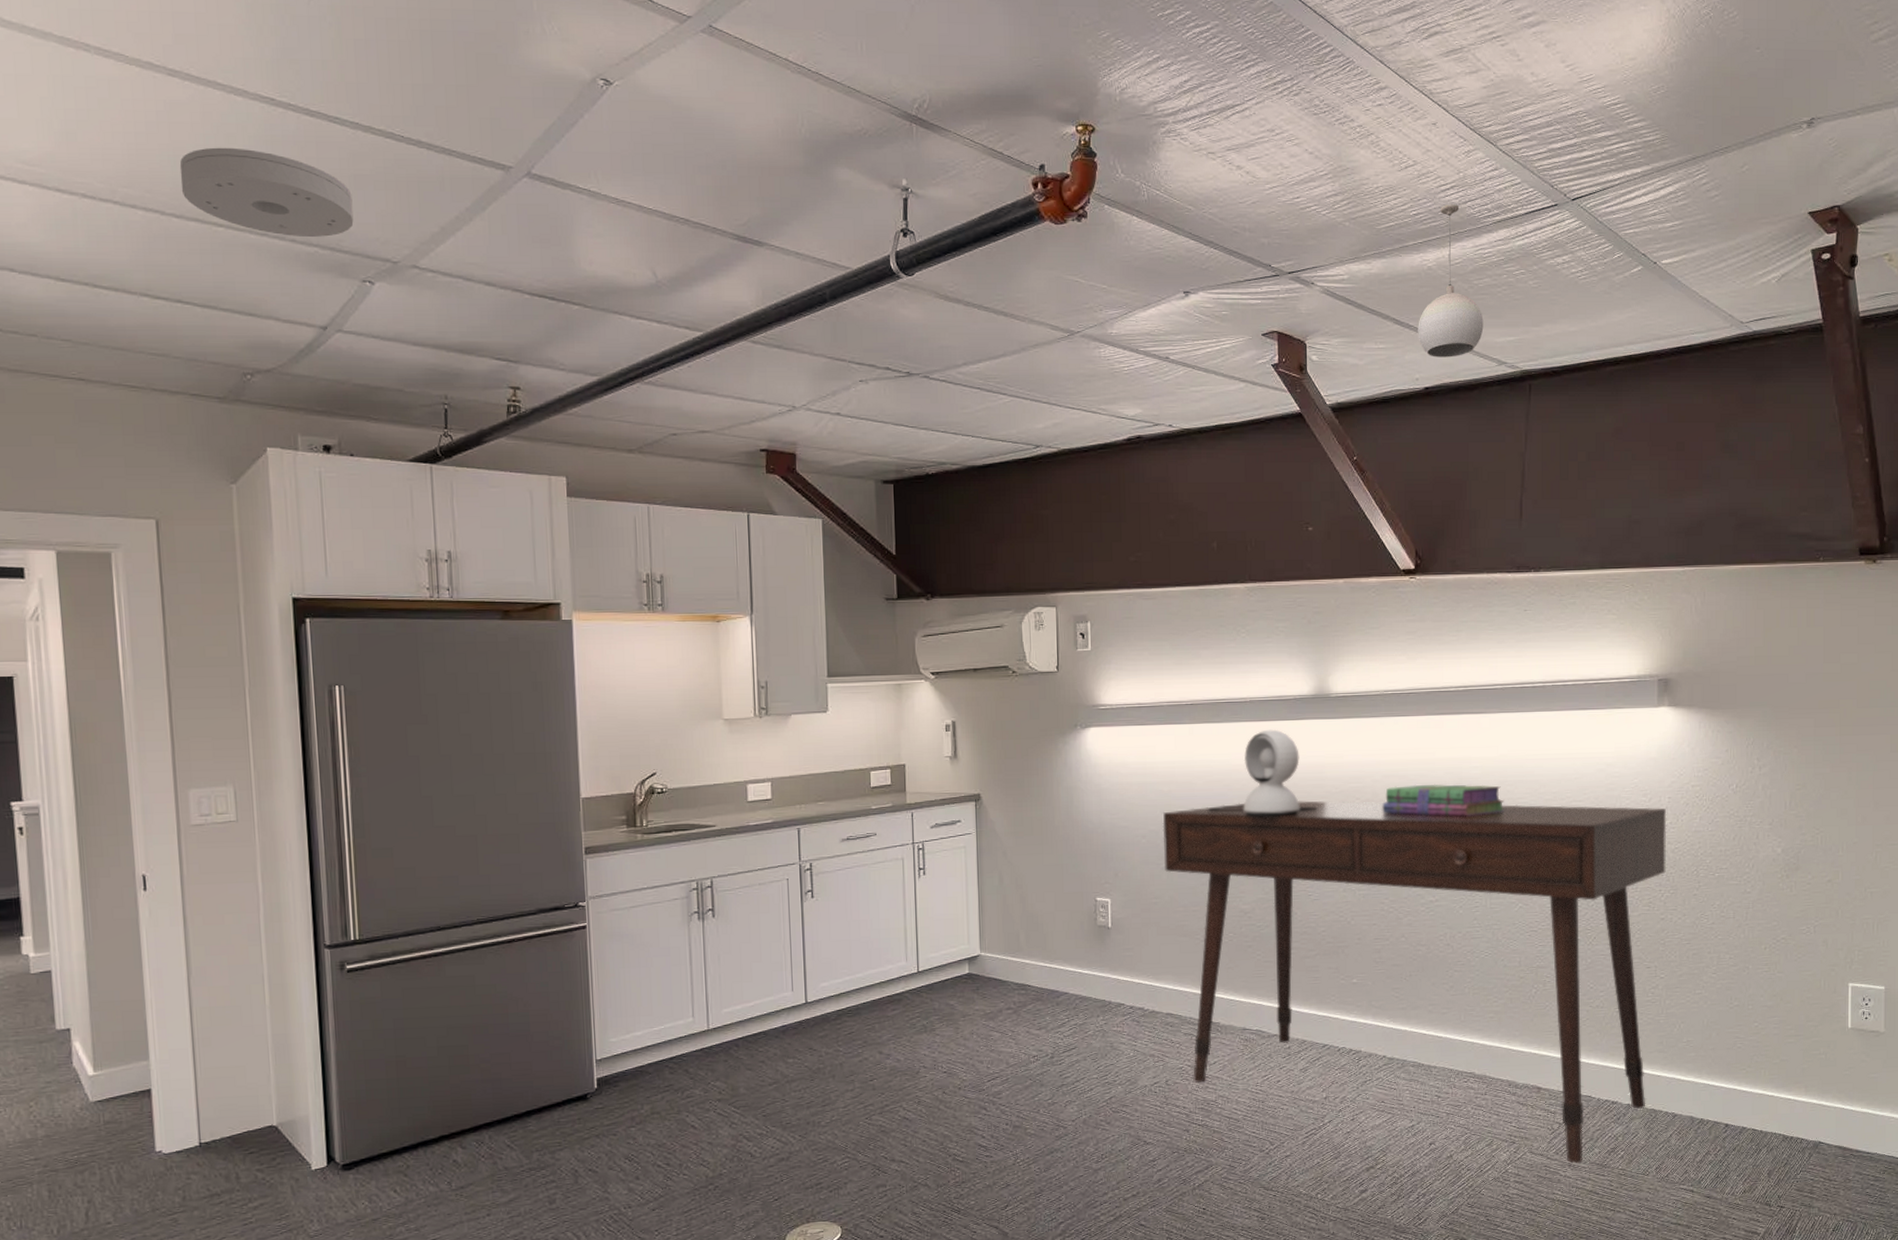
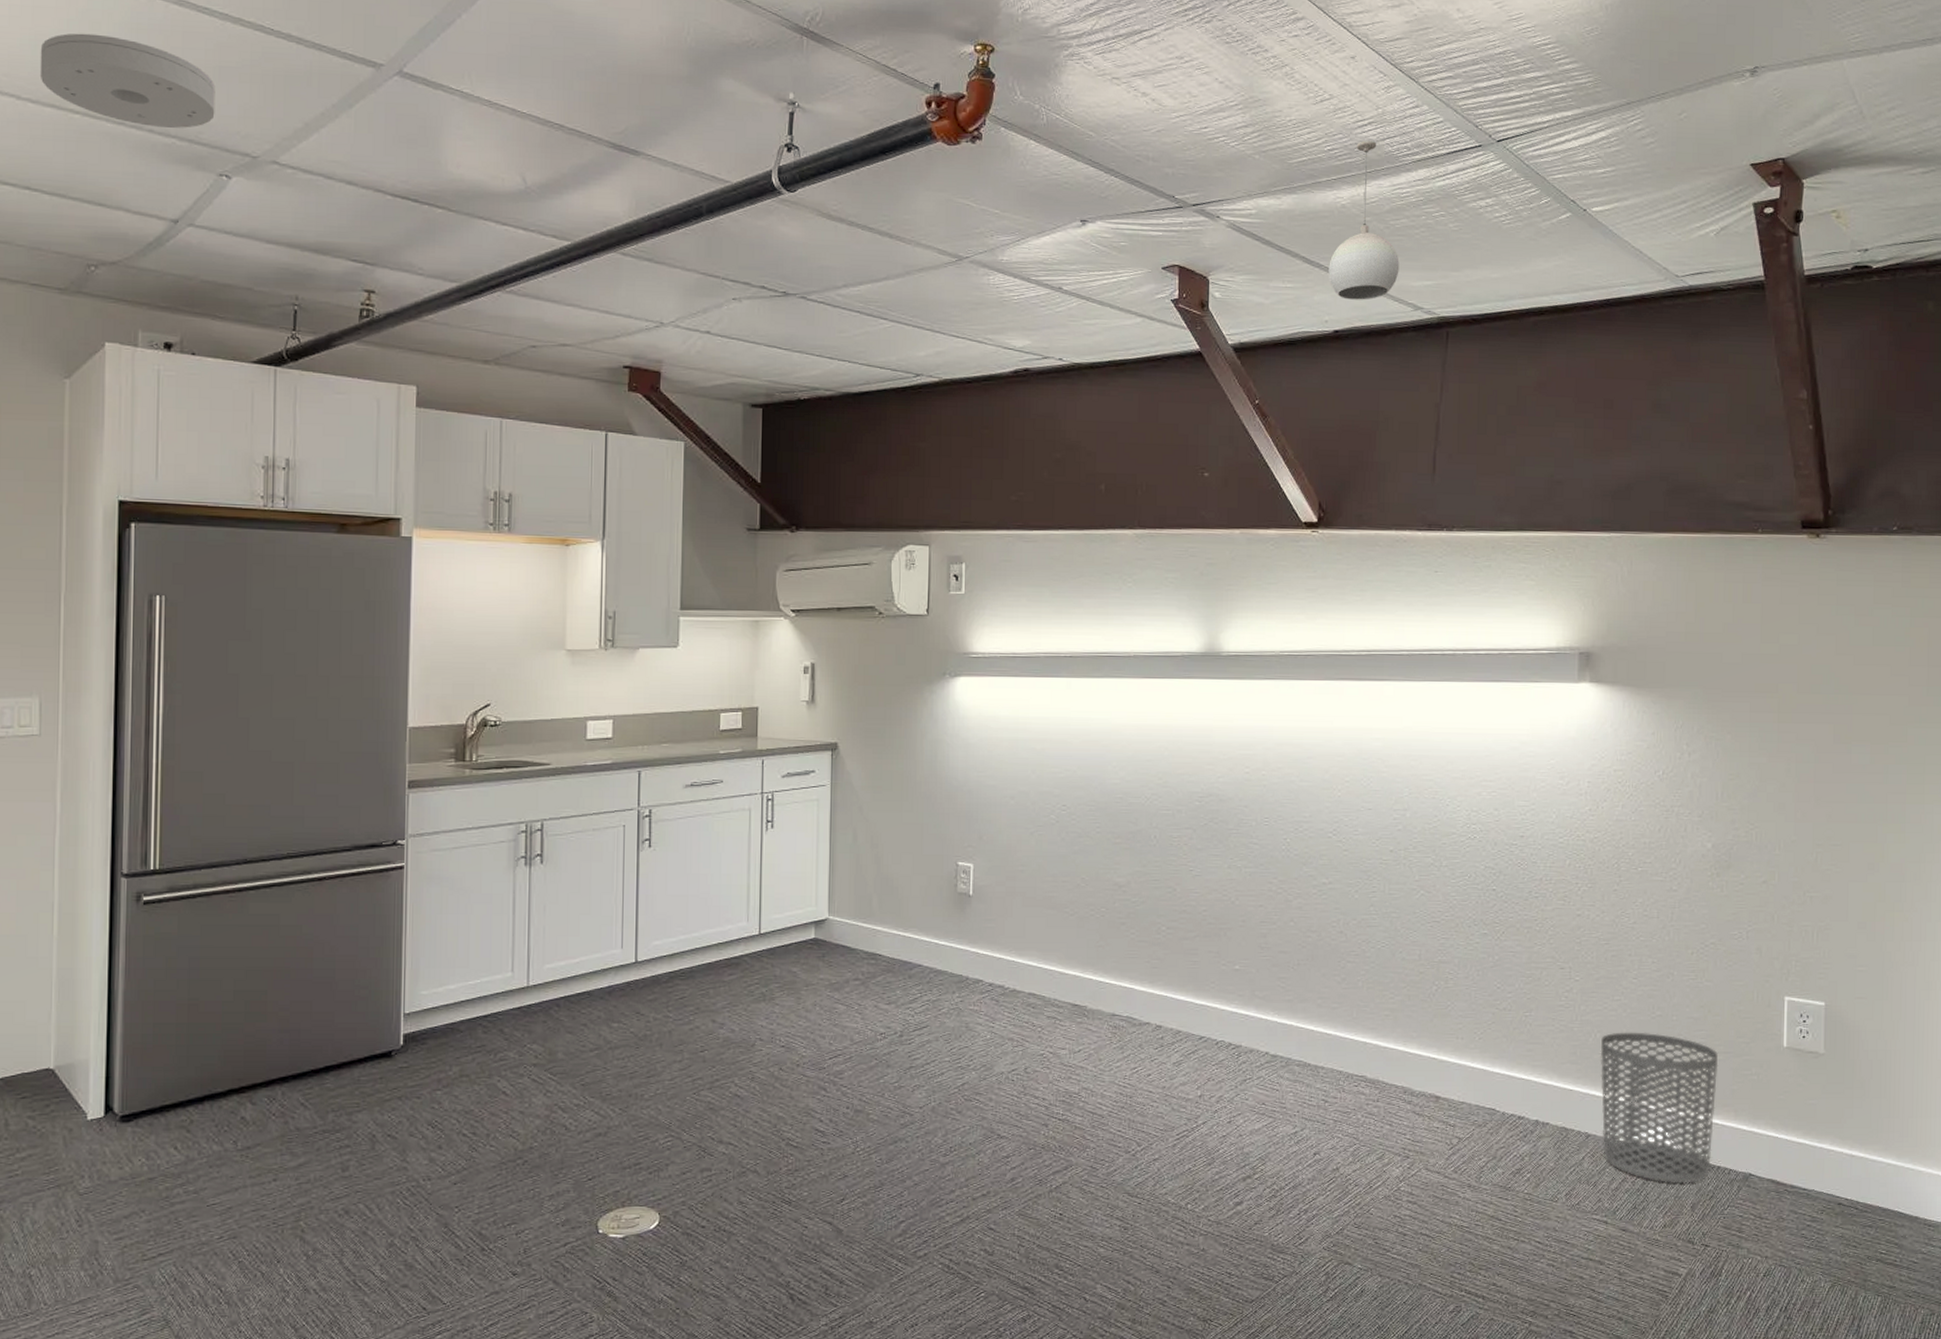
desk: present [1162,801,1667,1164] -> none [1033,766,1586,1185]
table lamp: present [1208,729,1318,818] -> none [1084,687,1203,783]
stack of books: present [1382,784,1504,817] -> none [1273,754,1408,792]
waste bin: none [1684,1021,1790,1153] -> present [1600,1032,1719,1182]

